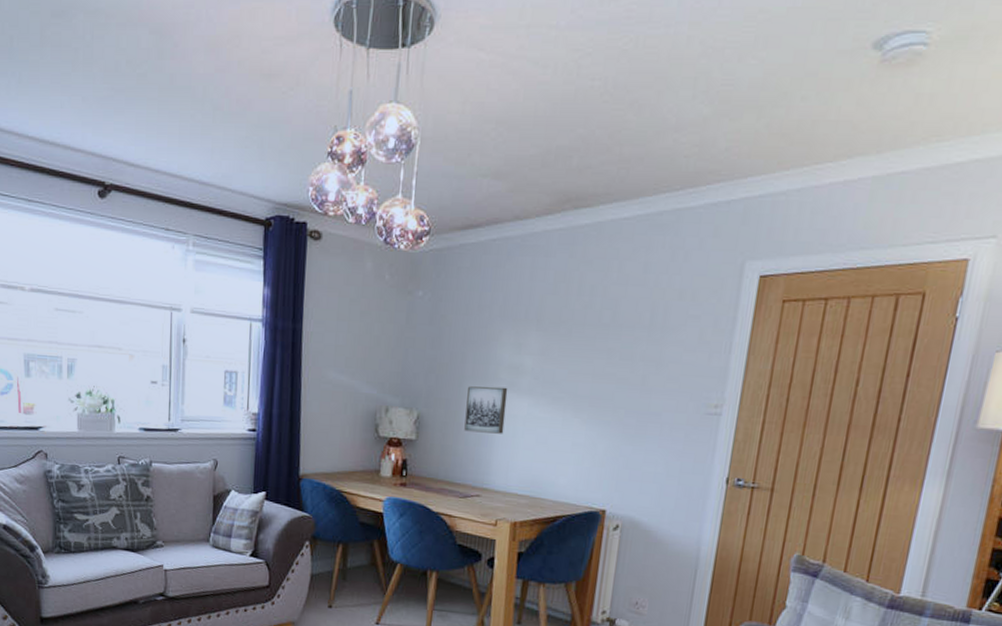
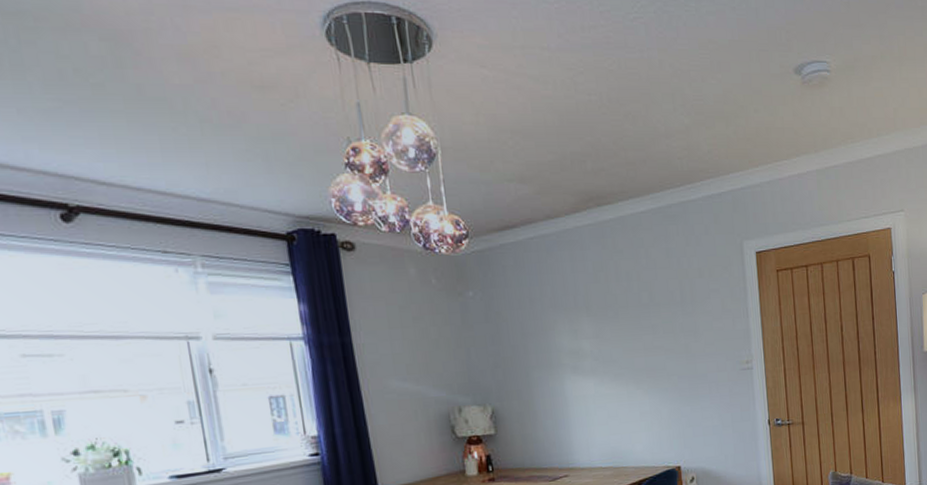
wall art: present [464,386,508,434] -> none [536,371,578,418]

